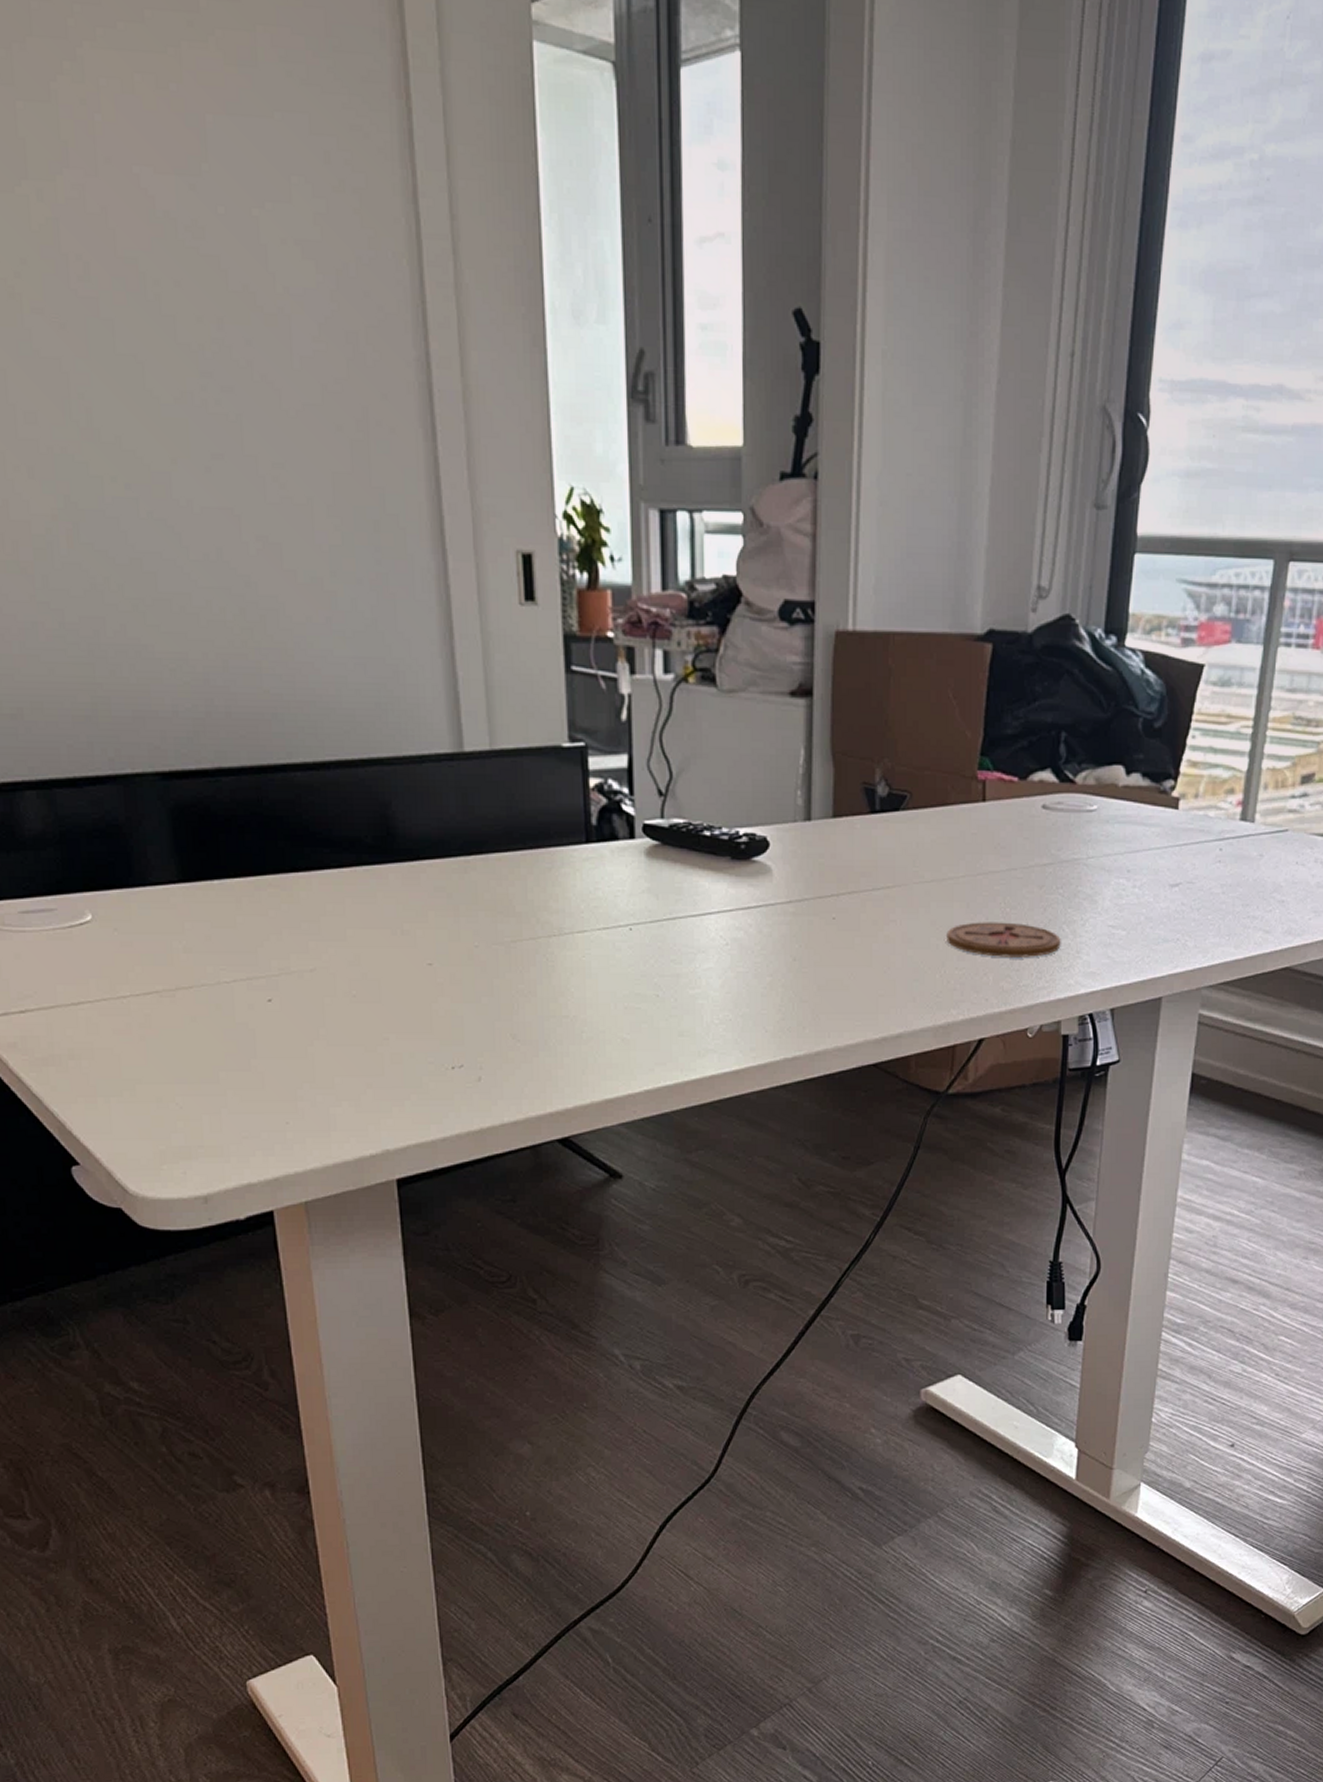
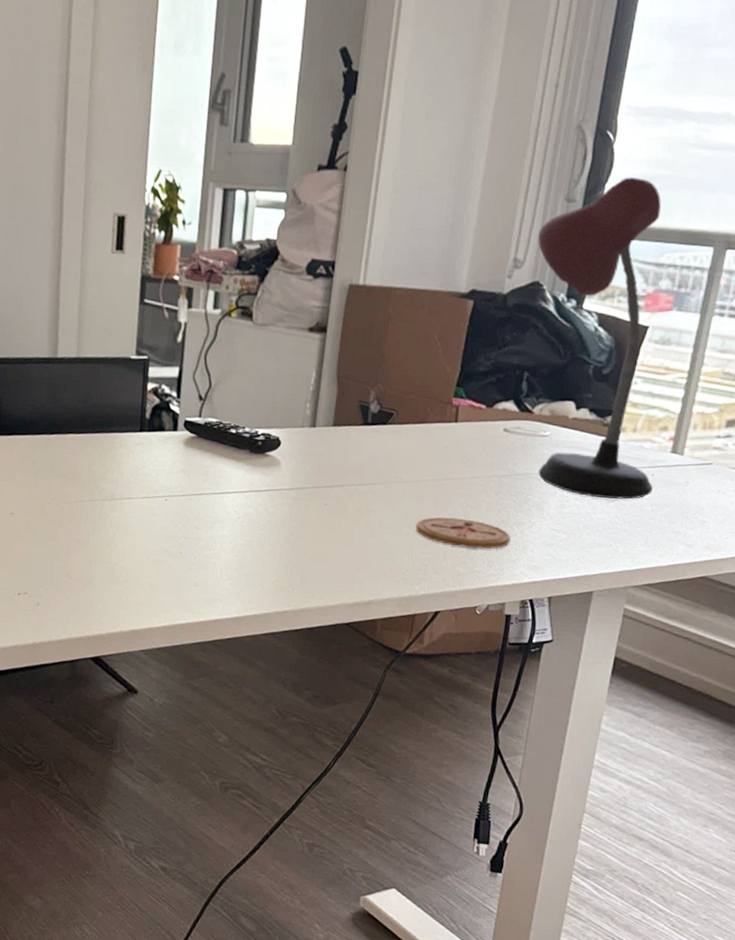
desk lamp: none [1065,473,1222,883] -> present [538,177,661,500]

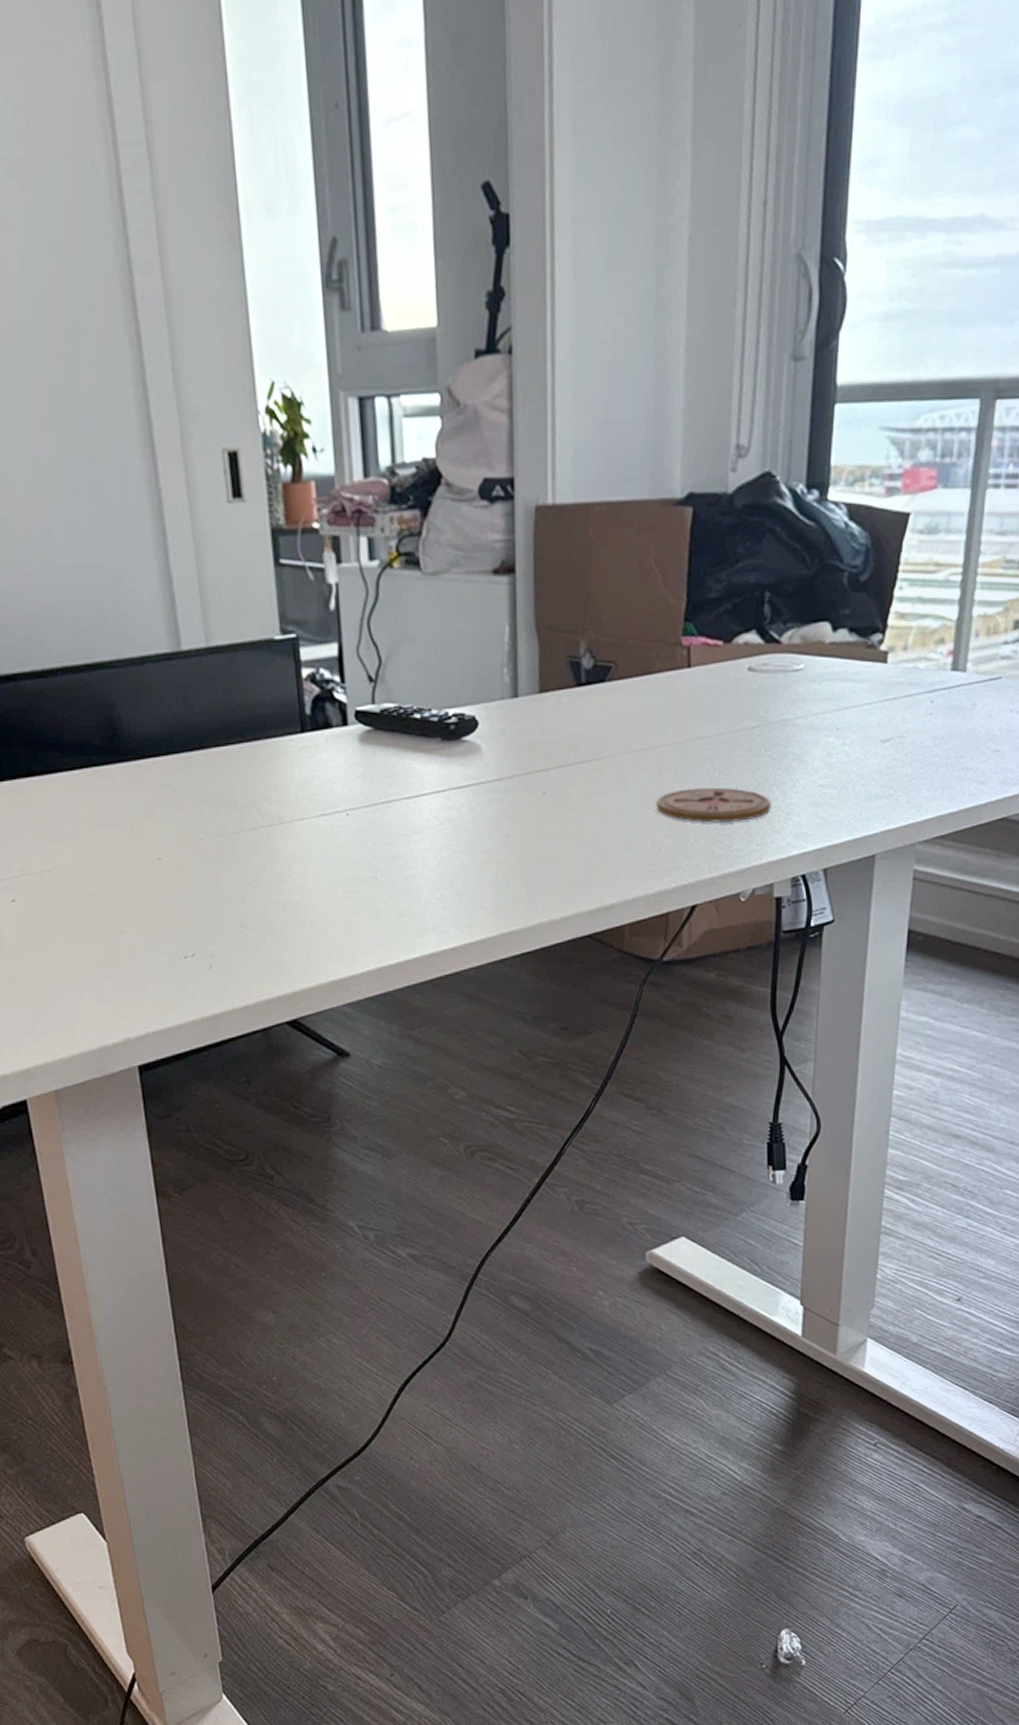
desk lamp: present [538,177,661,500] -> none [763,317,934,740]

